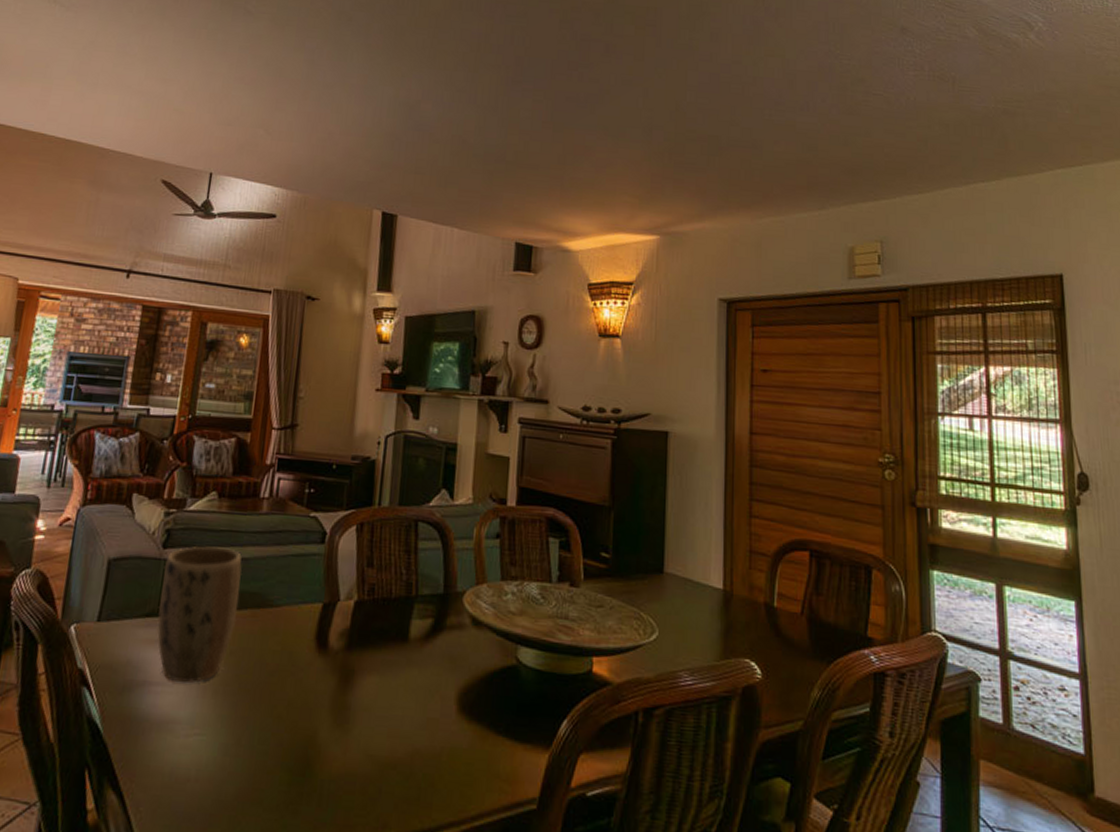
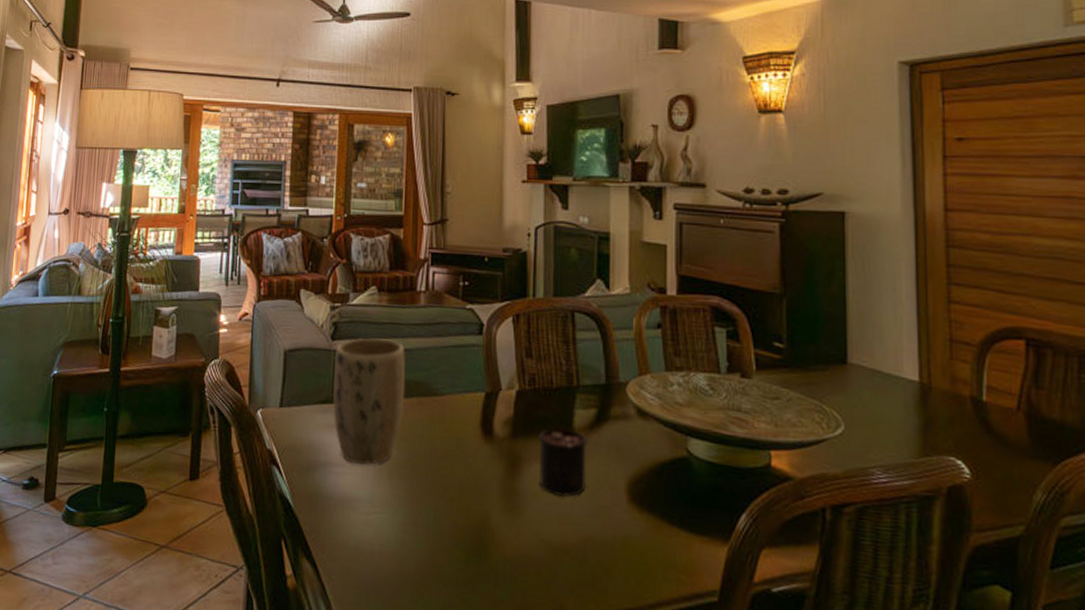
candle: none [371,622,423,711] -> present [537,412,588,498]

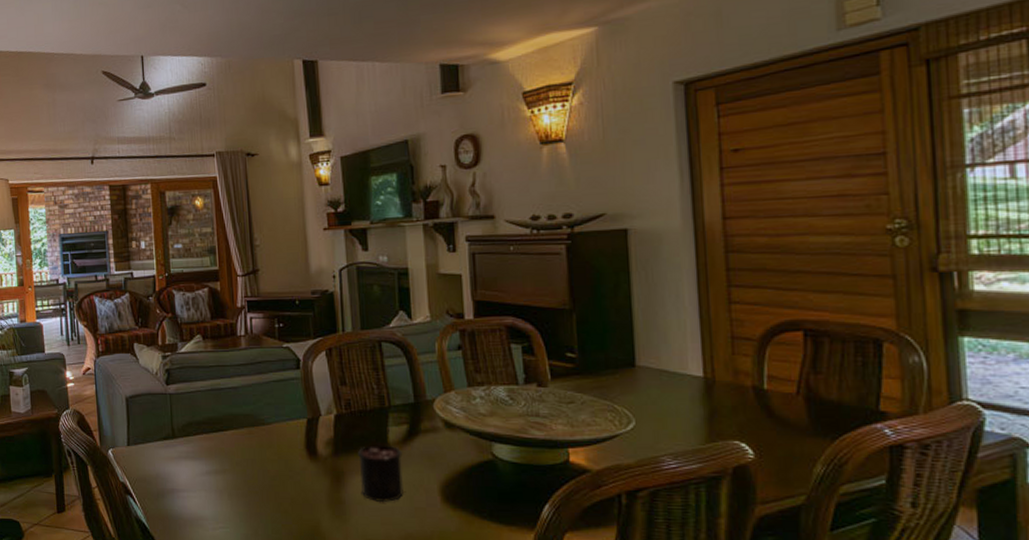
plant pot: present [332,337,406,465] -> none [170,380,237,488]

